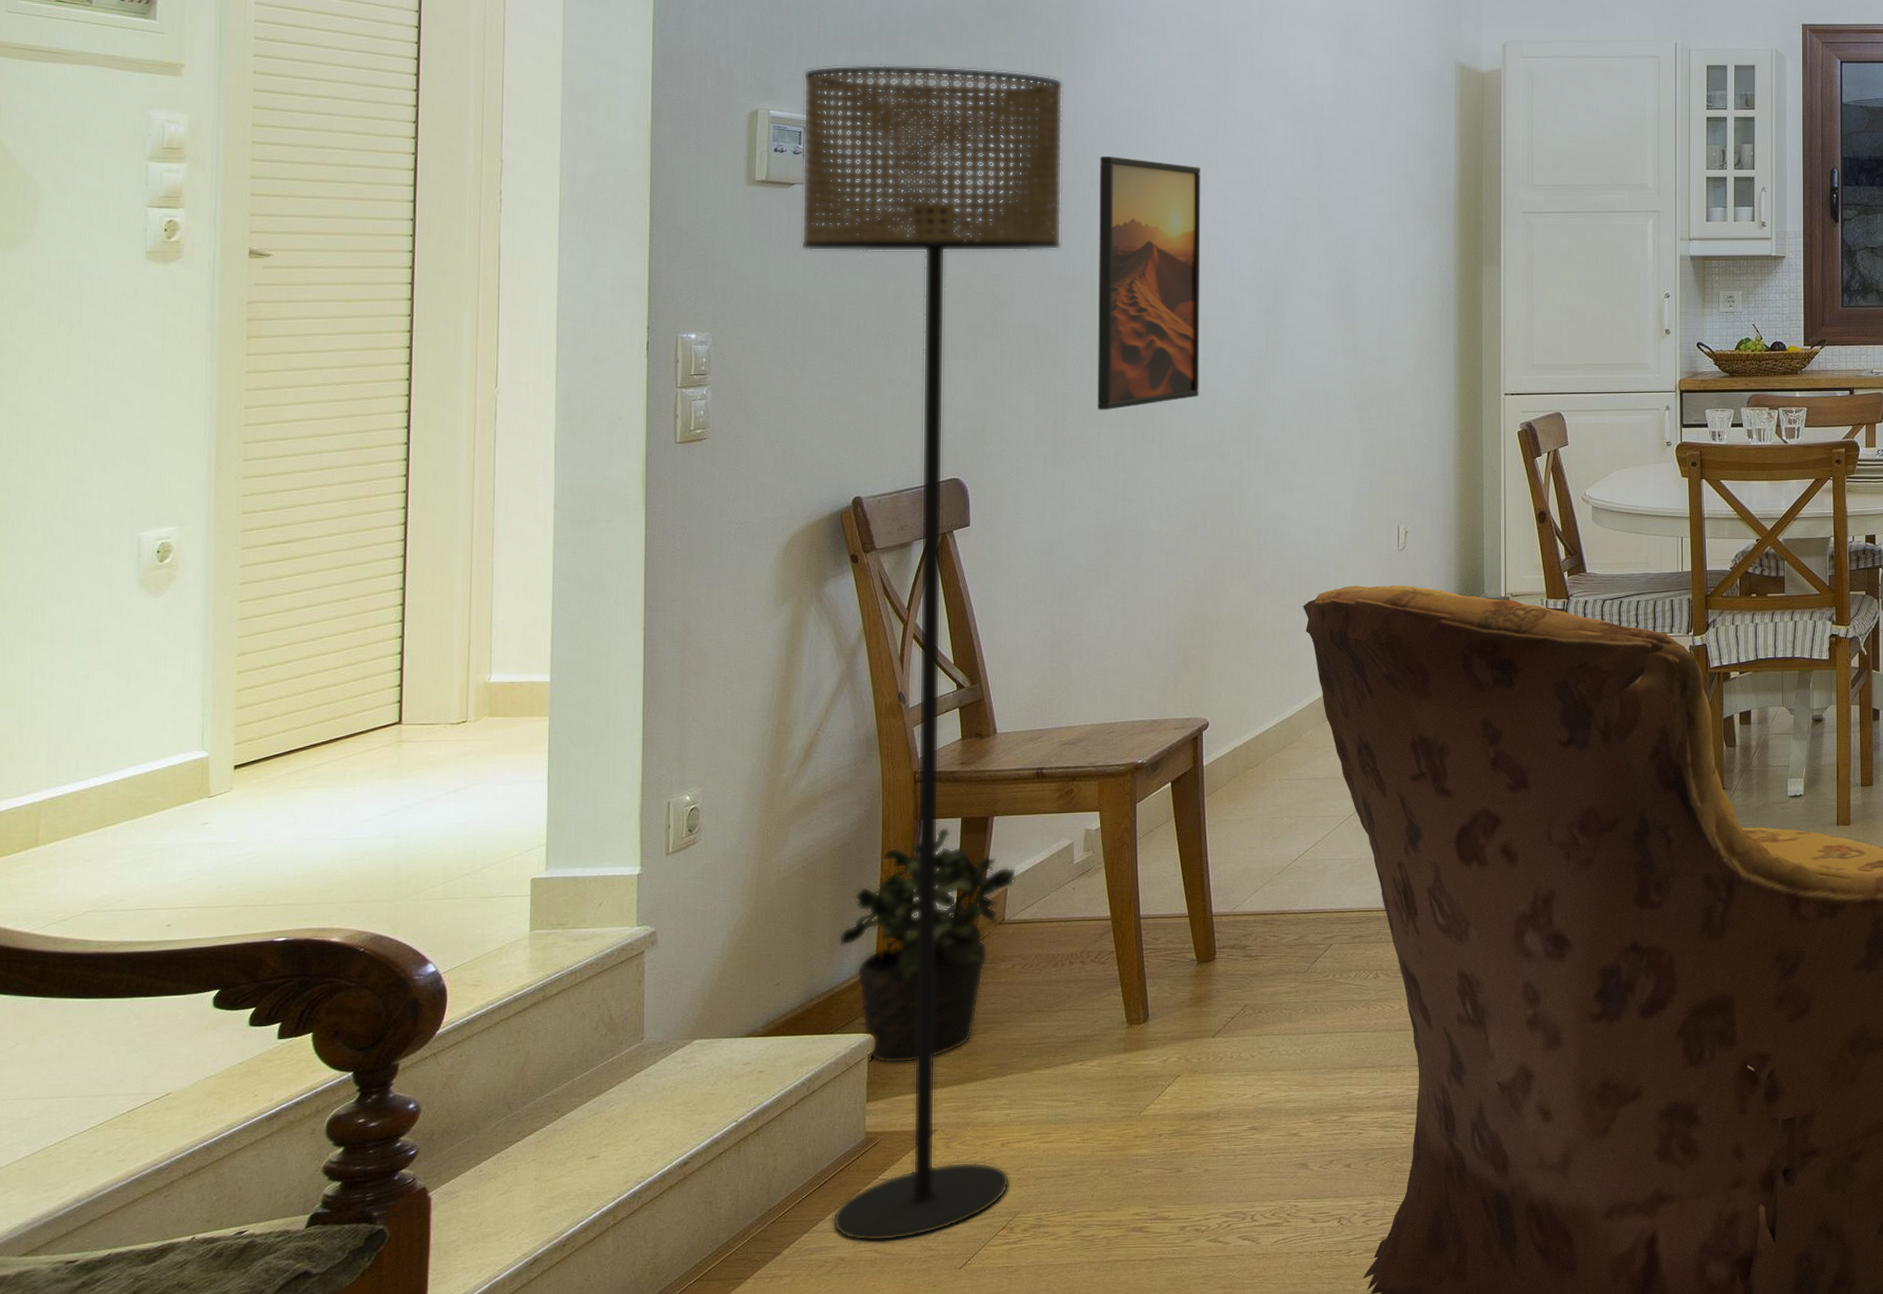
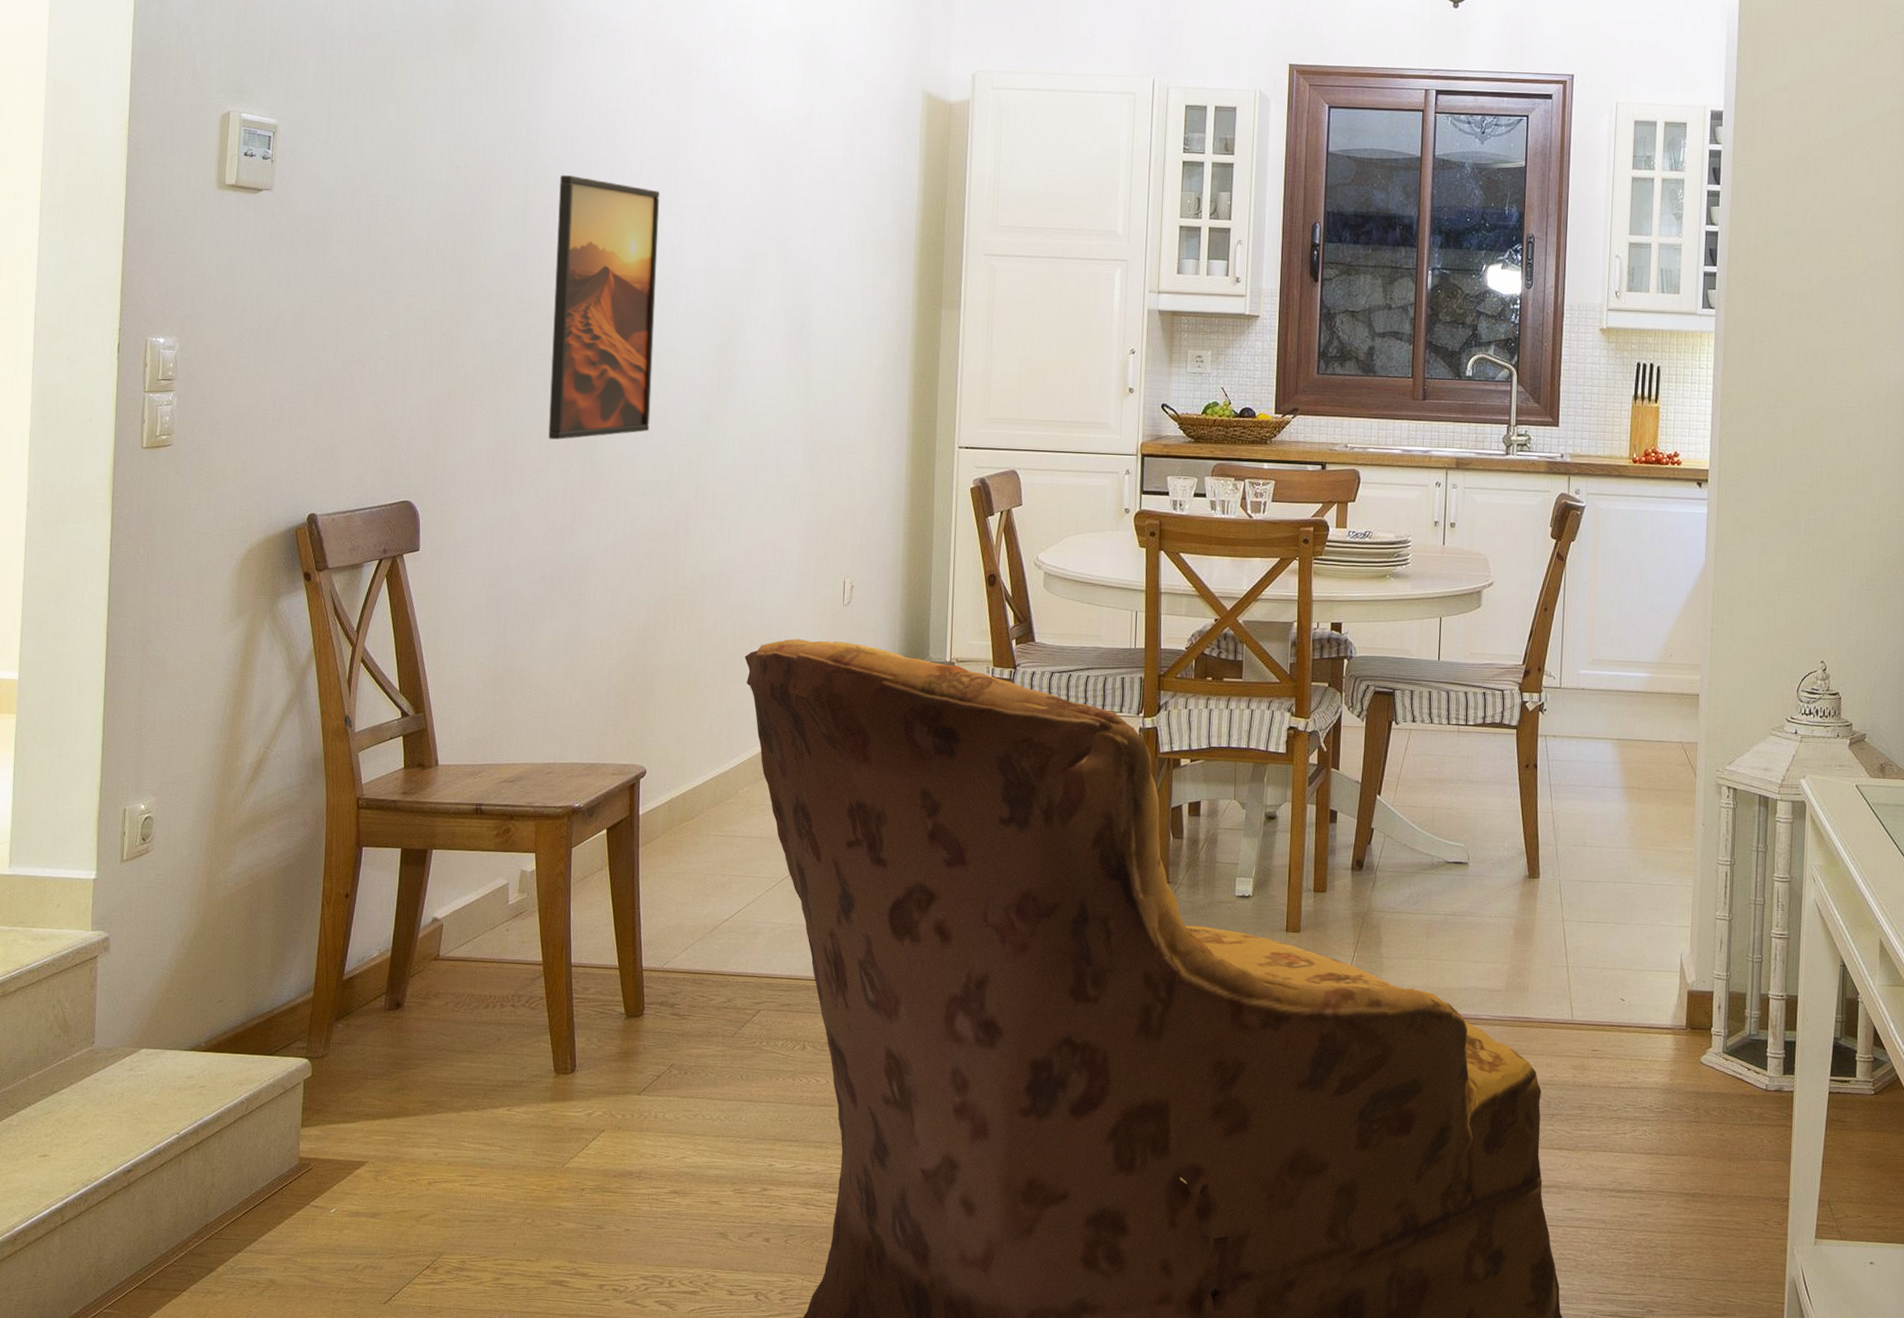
floor lamp: present [800,65,1063,1242] -> none [265,69,527,1269]
potted plant: present [838,827,1017,1064] -> none [280,856,453,1092]

